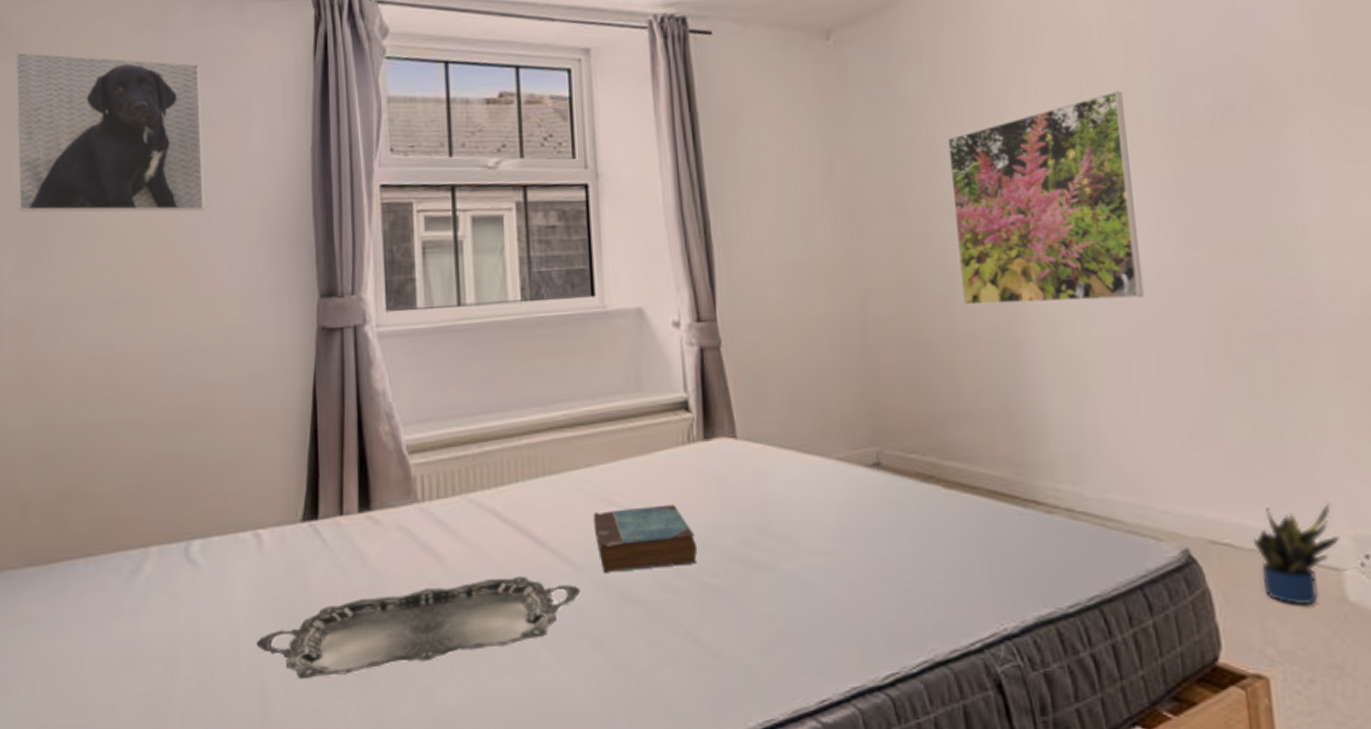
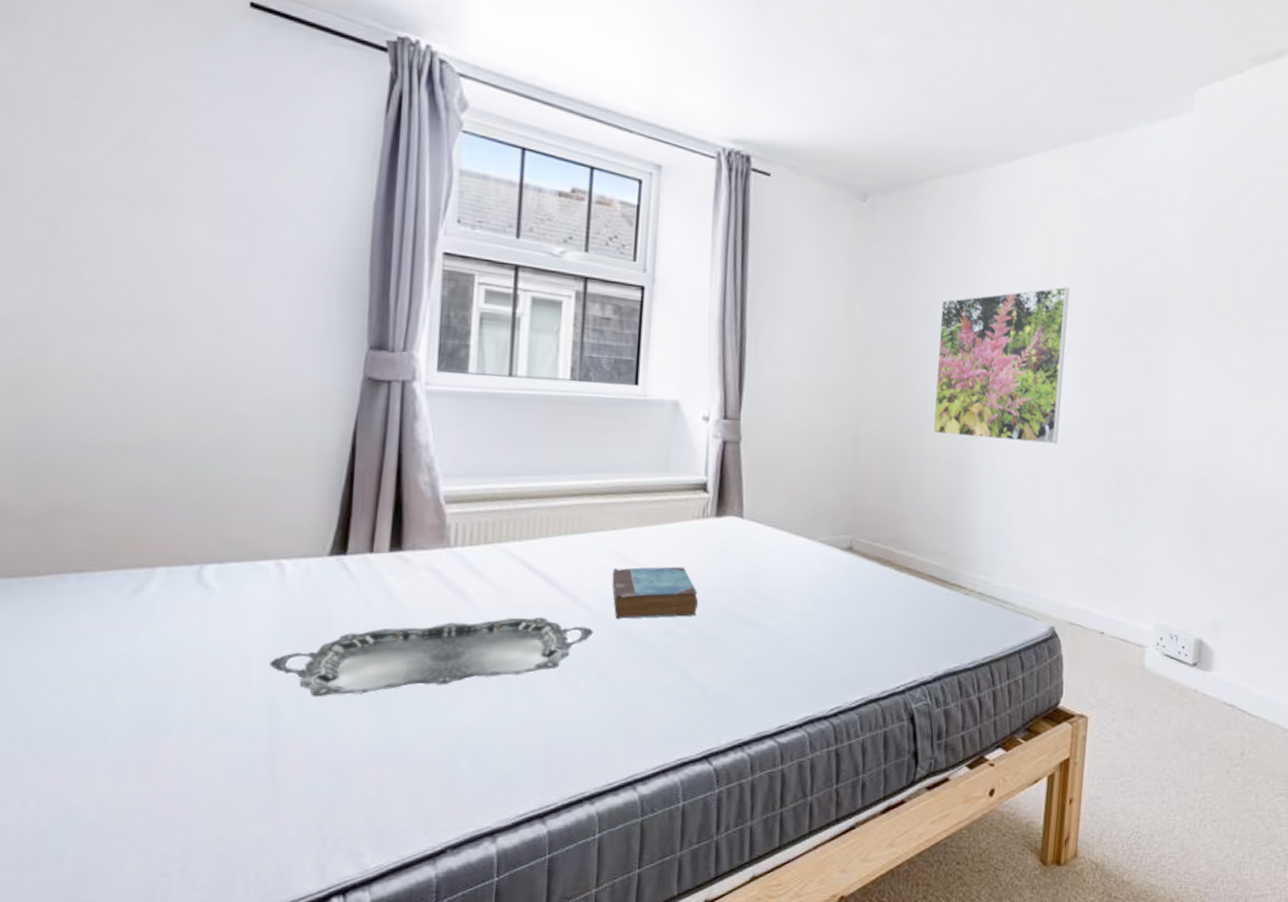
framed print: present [16,51,205,213] -> none [16,31,254,245]
potted plant: present [1252,503,1340,606] -> none [1095,601,1148,670]

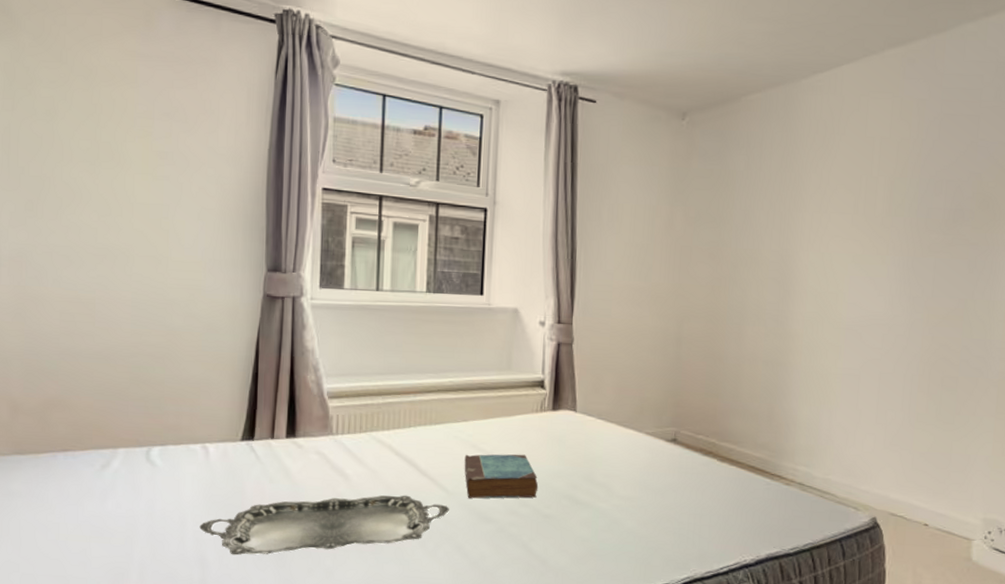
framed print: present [933,287,1070,444] -> none [752,189,889,342]

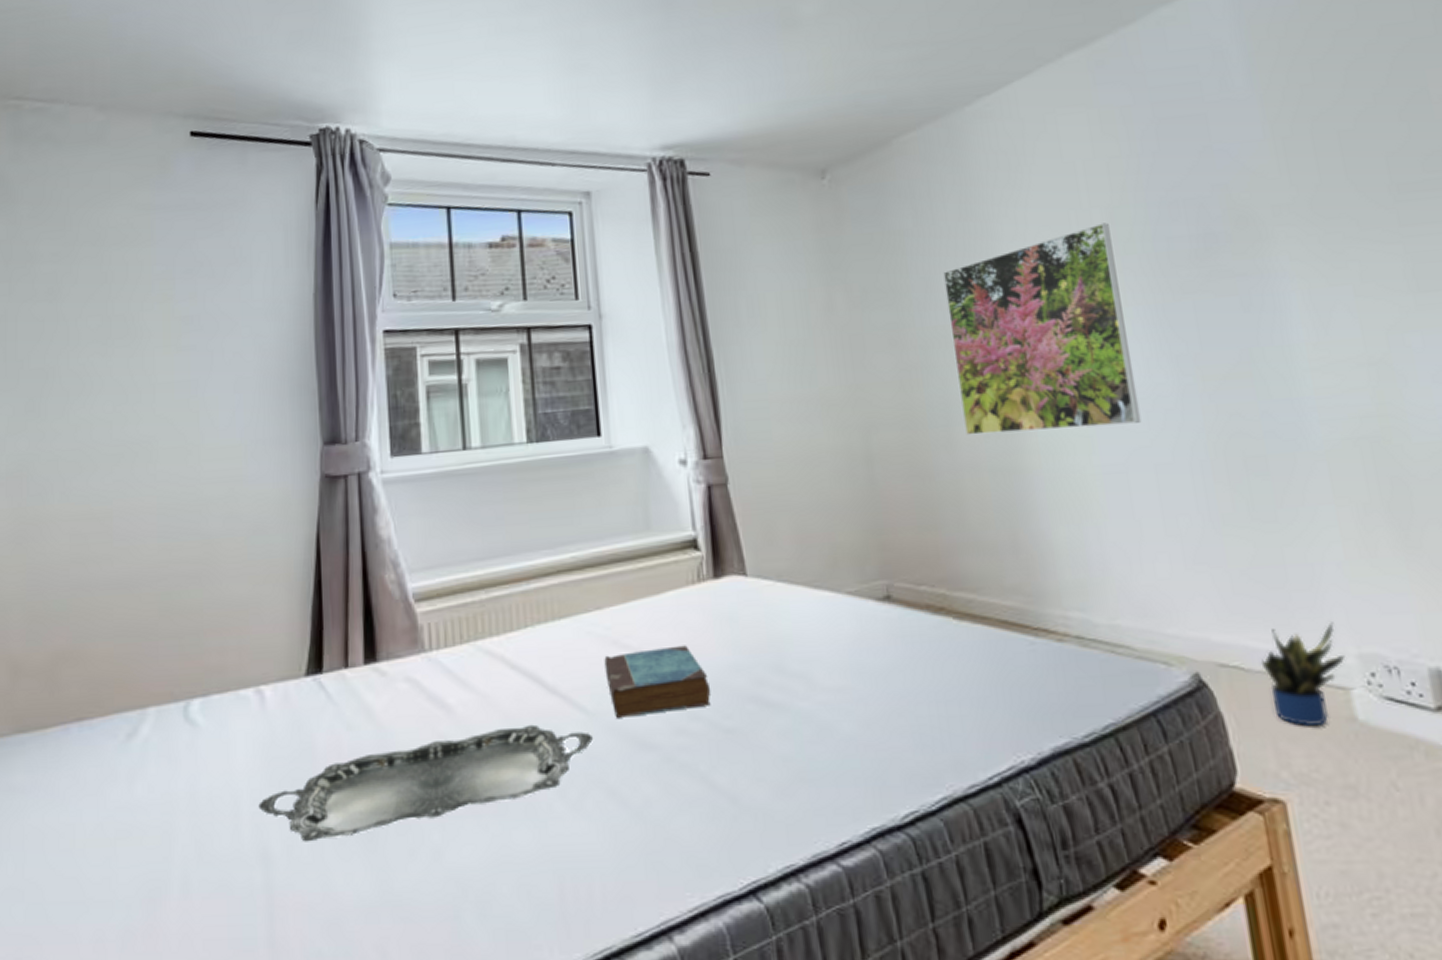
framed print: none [752,189,889,342] -> present [943,223,1142,436]
potted plant: none [918,495,975,561] -> present [1260,622,1346,727]

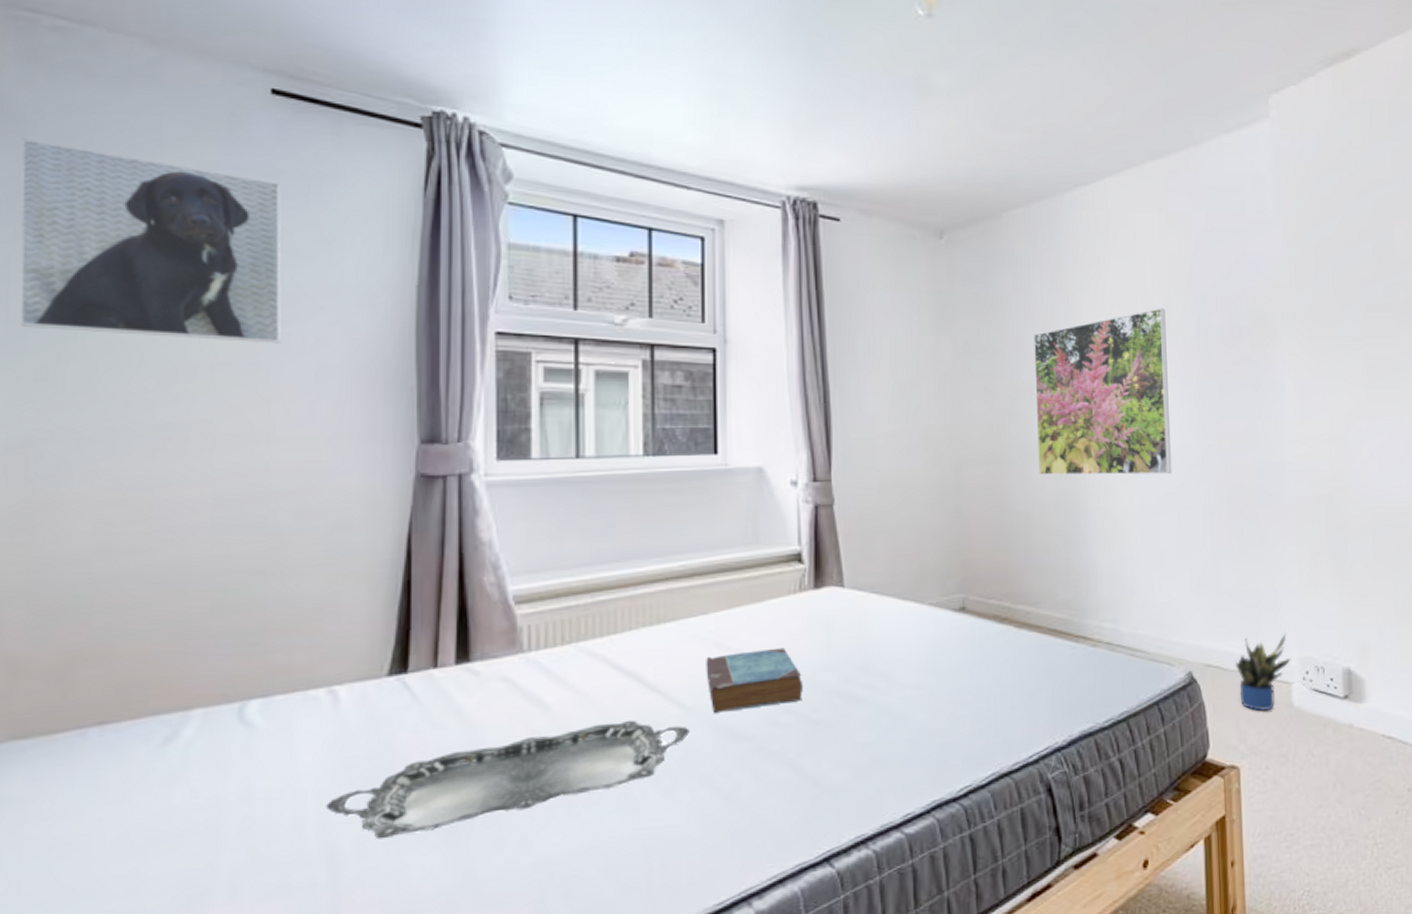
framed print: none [13,205,205,367] -> present [19,139,281,344]

